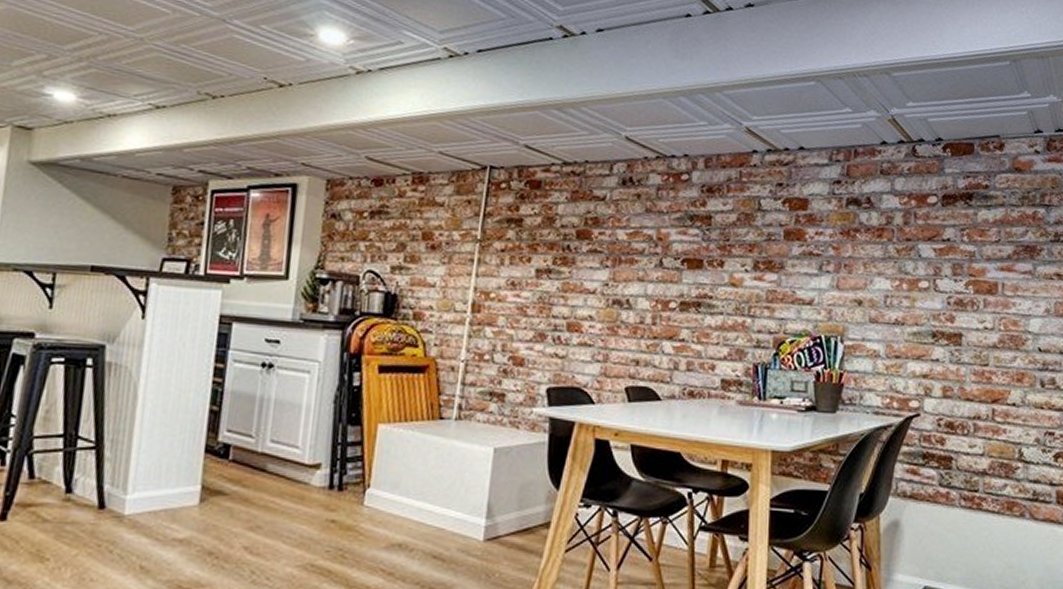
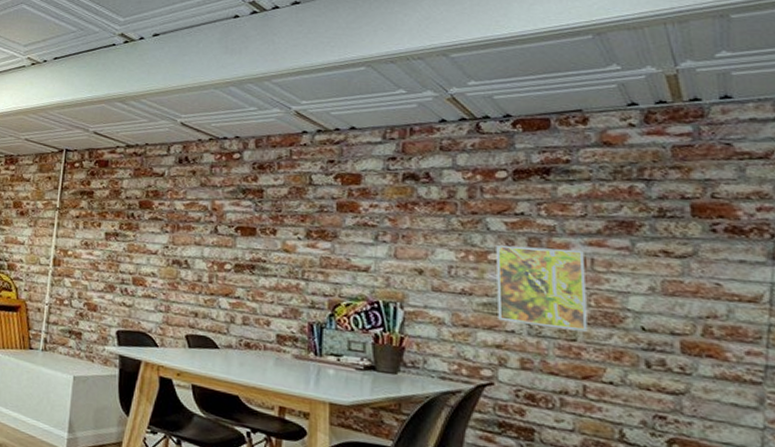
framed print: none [925,272,997,356] -> present [496,245,588,332]

